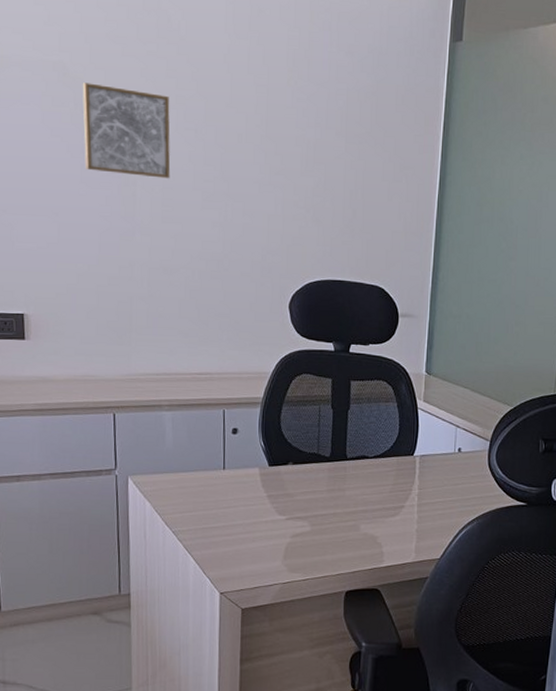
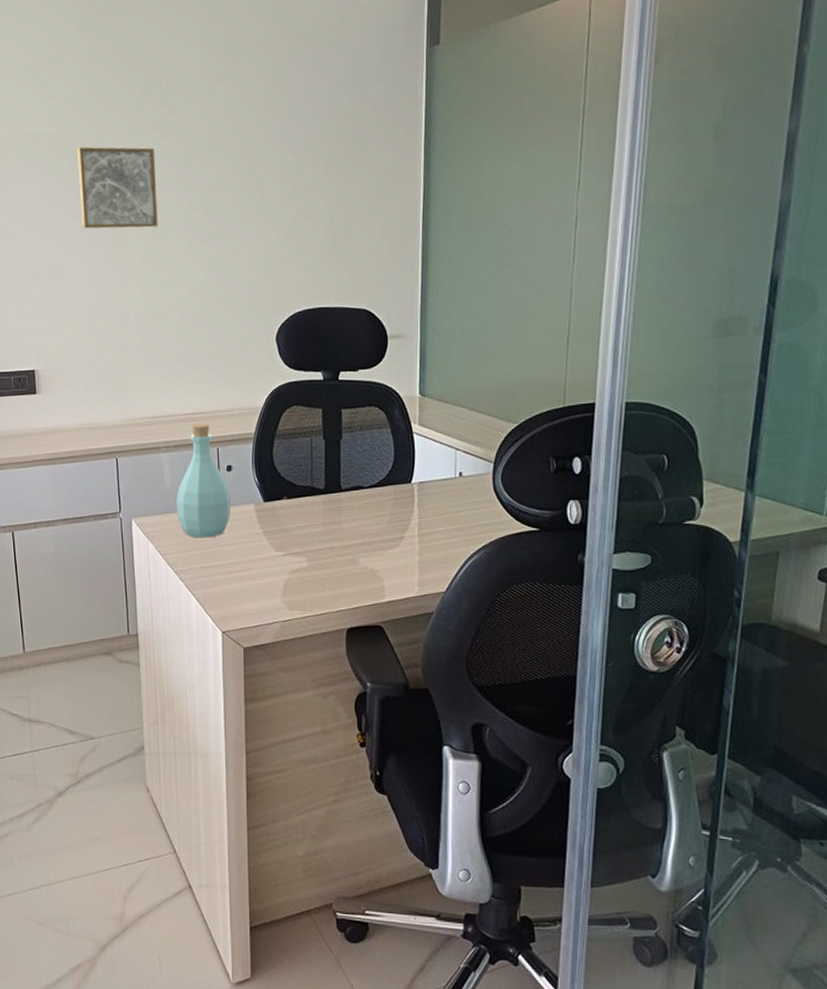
bottle: none [177,384,235,499] -> present [176,423,231,538]

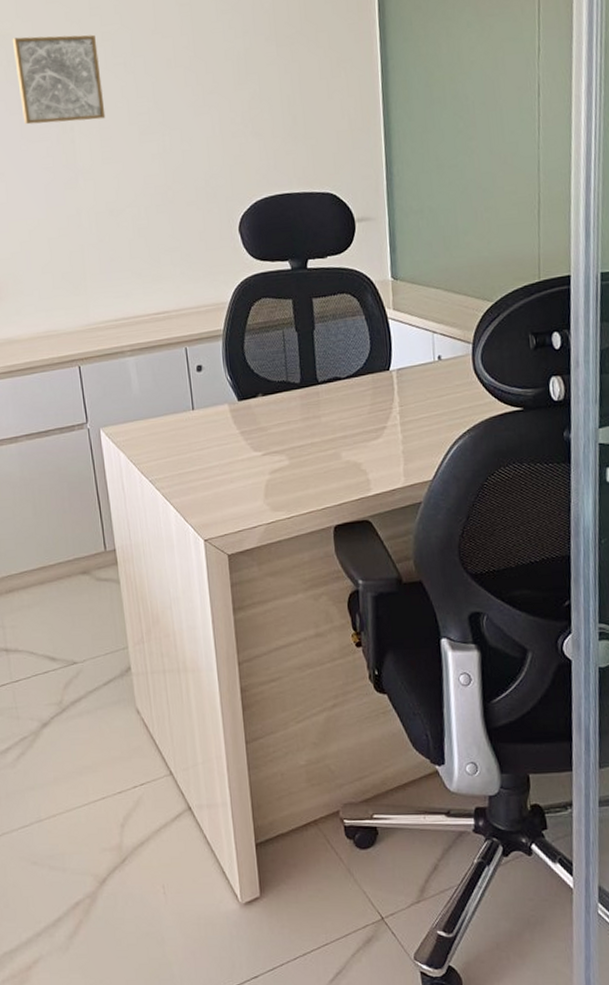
bottle: present [176,423,231,538] -> none [146,322,204,444]

